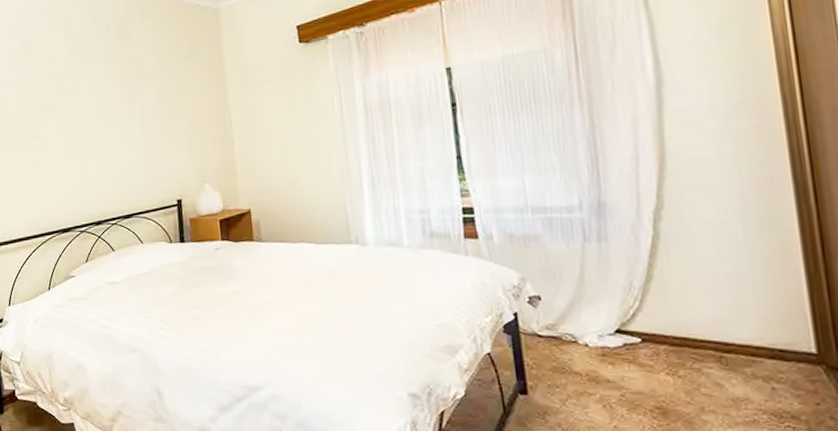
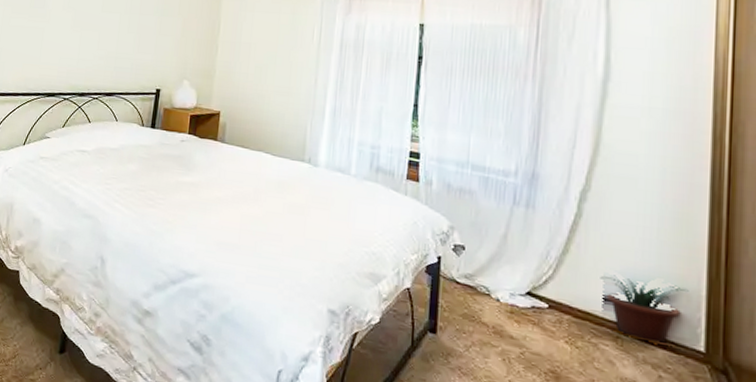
potted plant: none [690,289,789,355] -> present [600,275,689,344]

